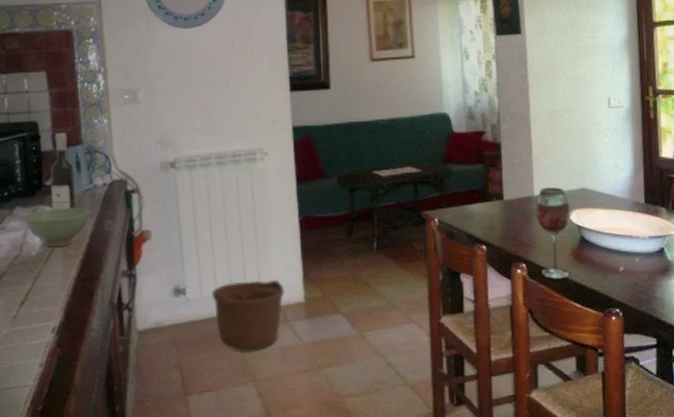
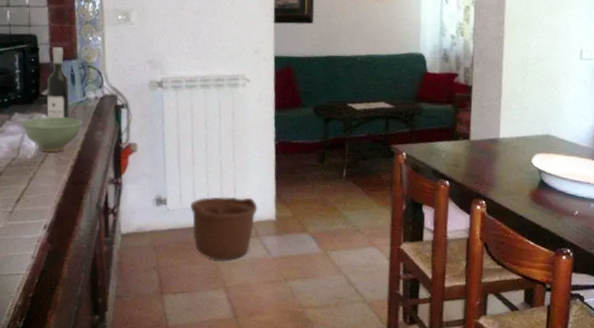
wineglass: present [535,187,571,279] -> none [499,131,533,218]

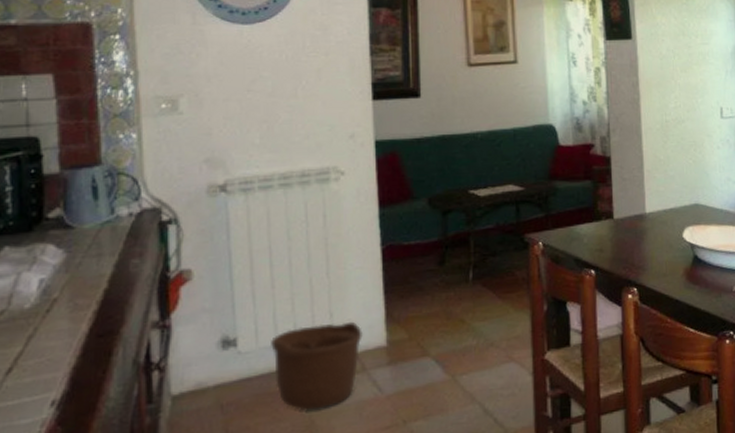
bowl: present [21,116,82,153] -> none [14,244,109,297]
bottle: present [47,46,70,119] -> none [55,150,90,249]

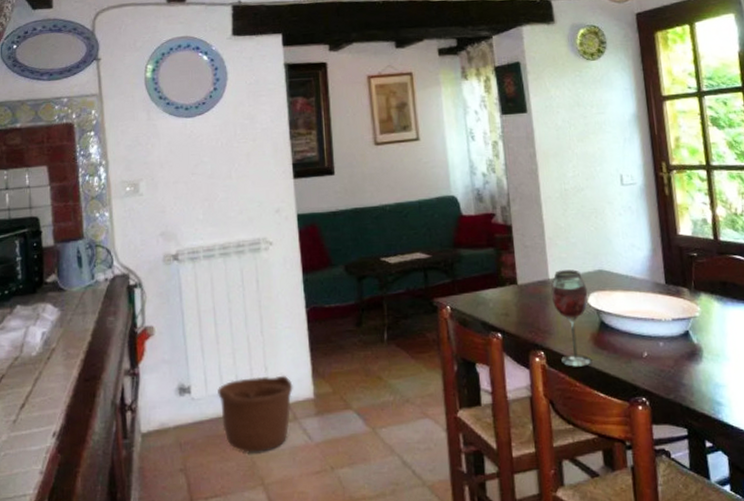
wineglass: none [647,203,684,303] -> present [550,269,592,367]

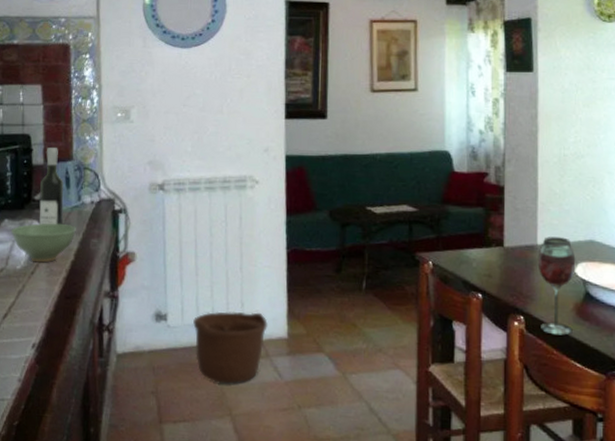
bowl: none [23,304,91,347] -> present [10,223,76,263]
bottle: none [52,227,77,308] -> present [39,146,64,225]

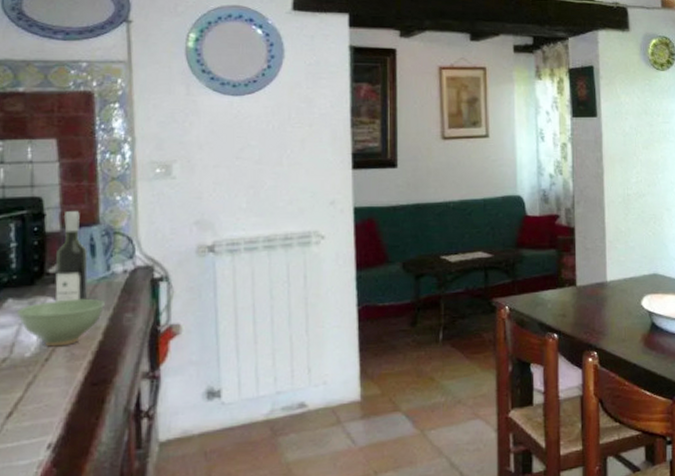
basket: present [193,311,268,383] -> none [252,376,338,458]
wineglass: present [537,237,576,336] -> none [607,273,642,367]

